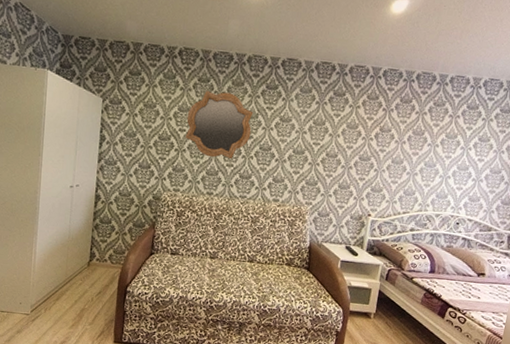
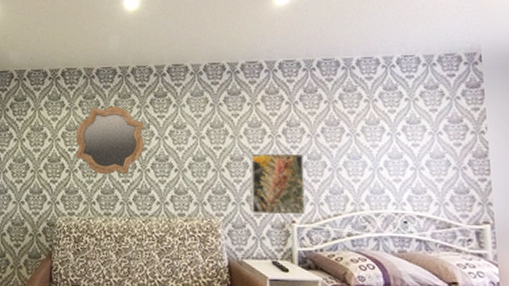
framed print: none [336,152,388,210] -> present [250,153,305,215]

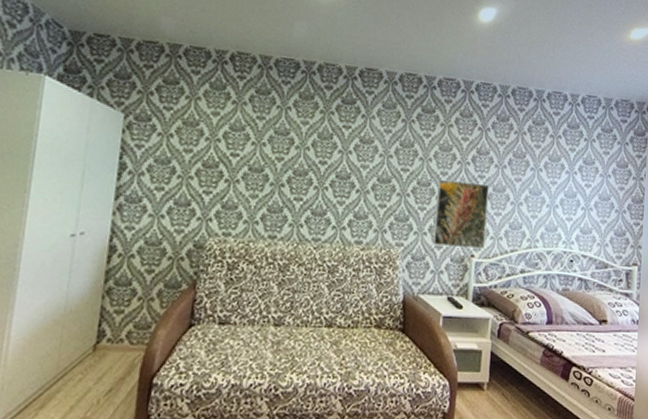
mirror: present [75,106,144,175] -> none [238,104,327,192]

